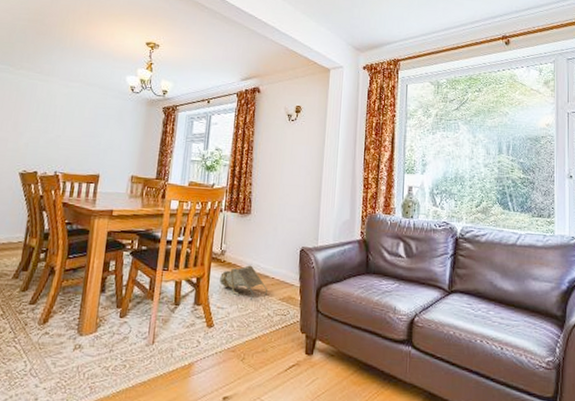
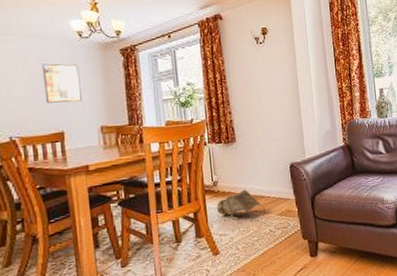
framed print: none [92,111,125,150] -> present [41,63,82,103]

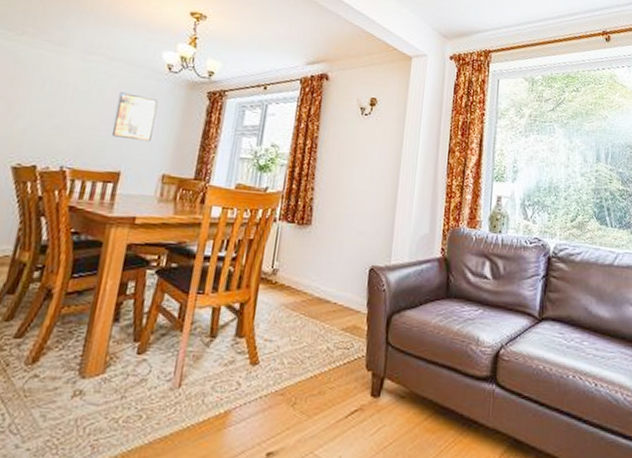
bag: present [217,189,267,222] -> none [269,287,329,330]

